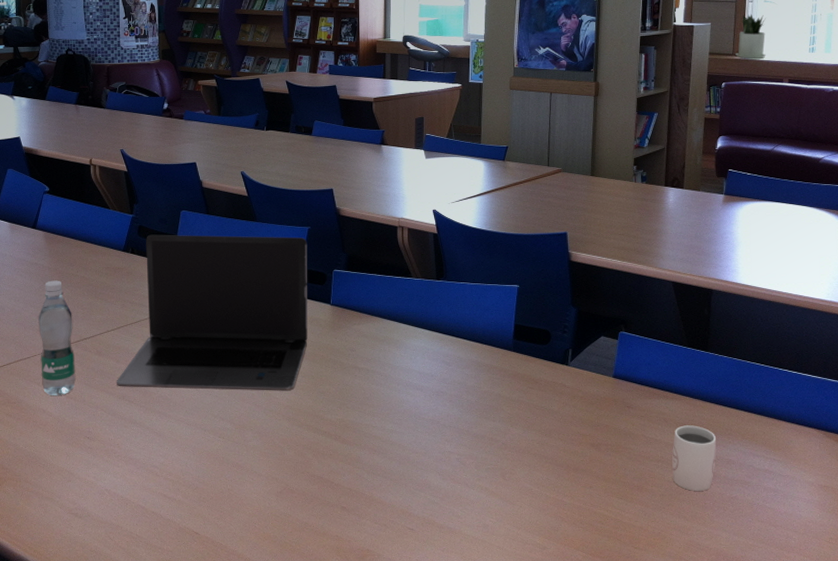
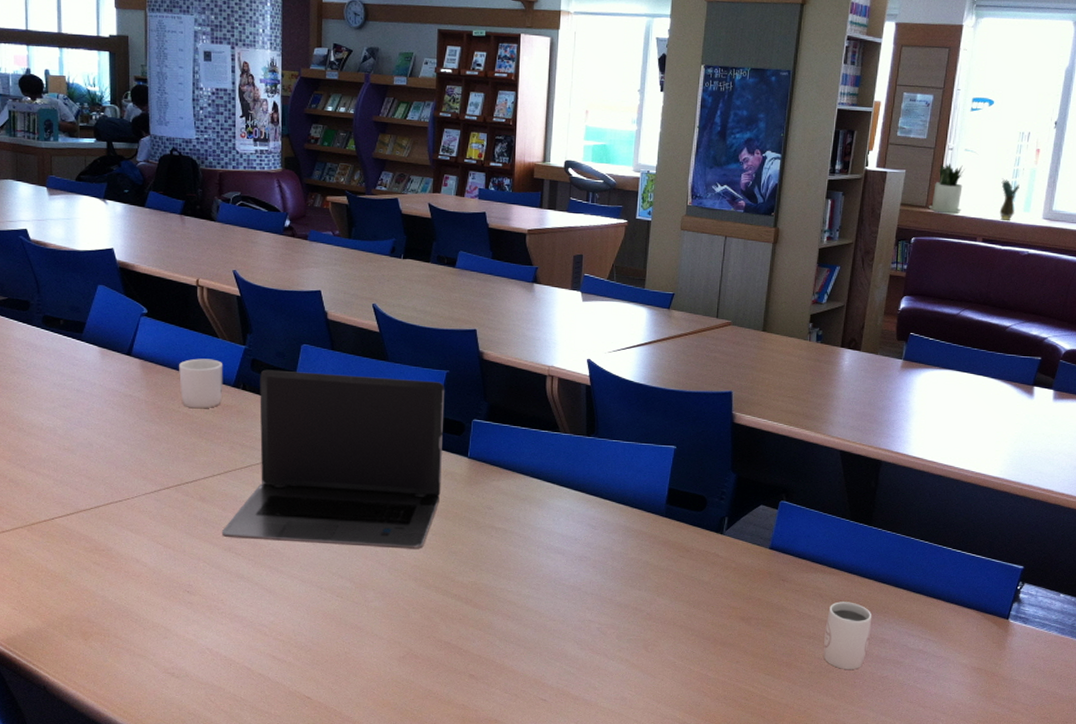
bottle: present [38,280,76,395] -> none [131,415,175,544]
mug: none [77,228,115,272] -> present [179,358,223,409]
vase: none [801,24,819,62] -> present [999,178,1020,220]

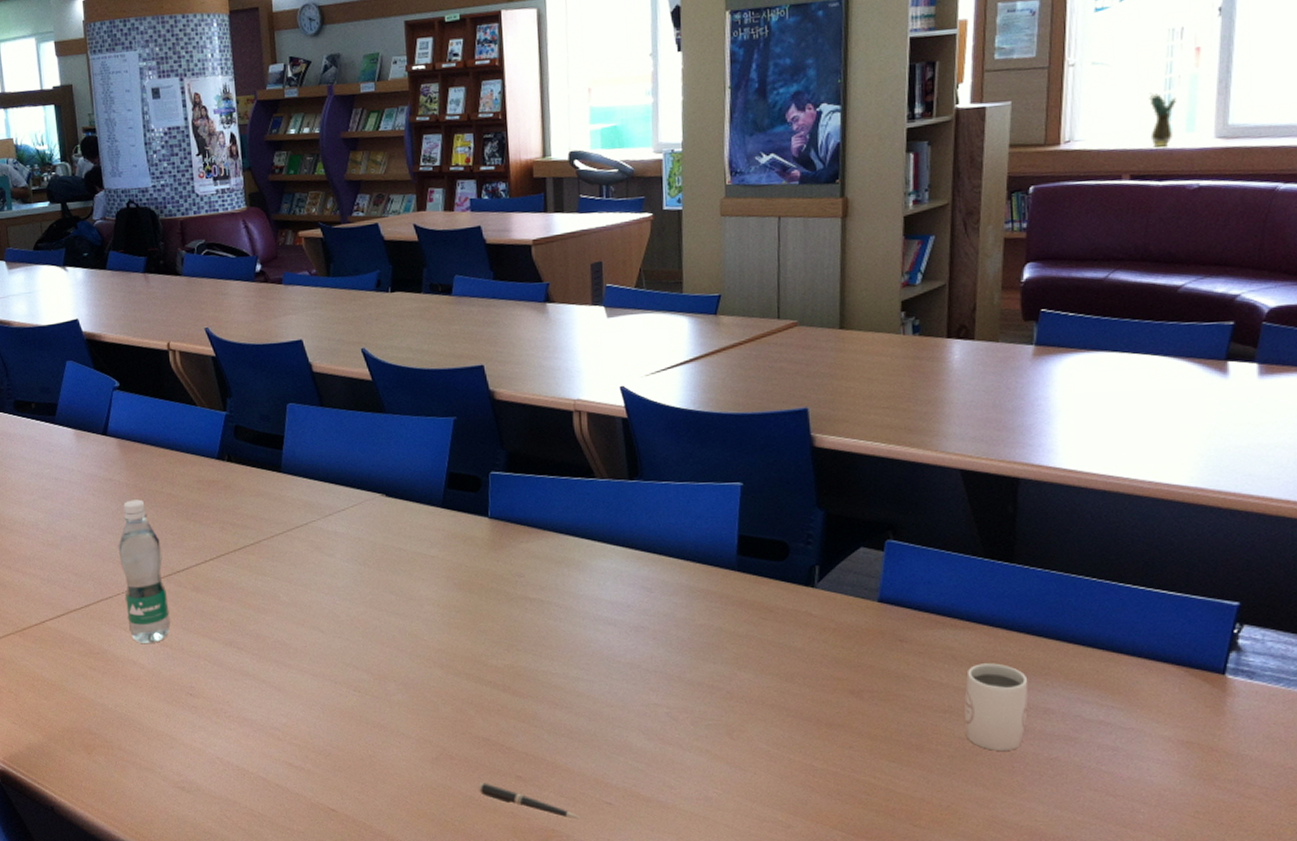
bottle: none [131,415,175,544] -> present [117,499,171,643]
mug: present [179,358,223,409] -> none [158,430,208,488]
laptop computer: present [221,369,445,549] -> none [220,431,461,631]
pen: none [436,679,521,712] -> present [478,783,582,820]
planter: present [929,163,965,214] -> none [1049,84,1095,150]

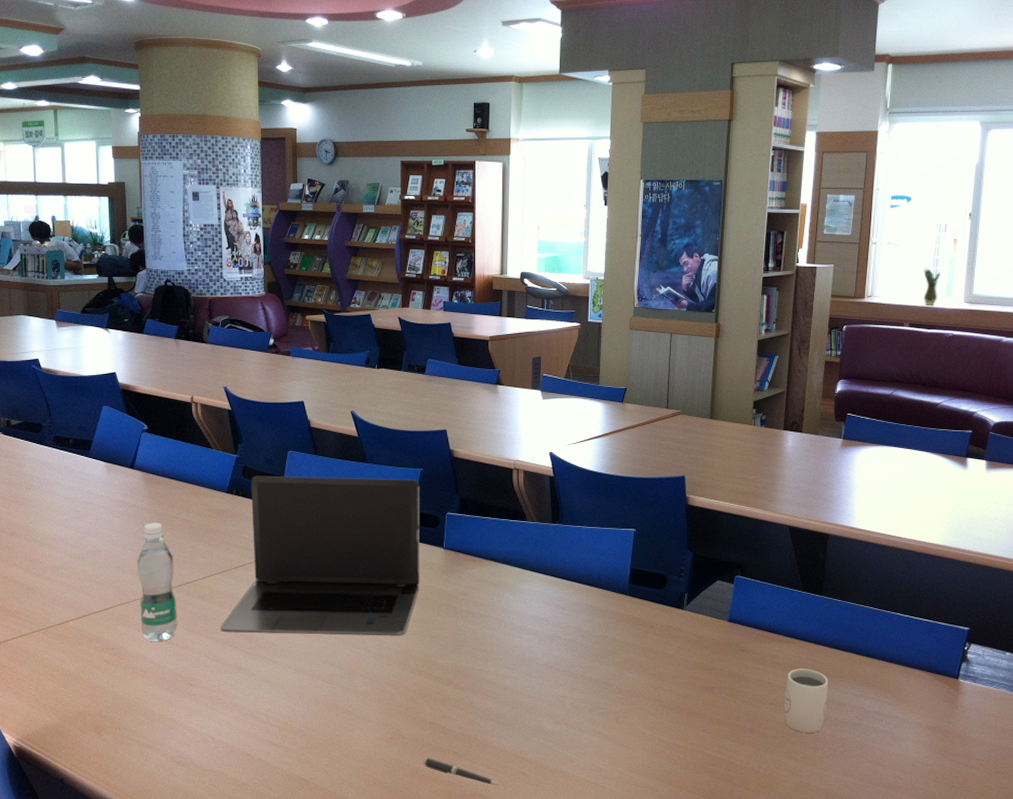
laptop computer: none [220,431,461,631] -> present [220,475,420,636]

